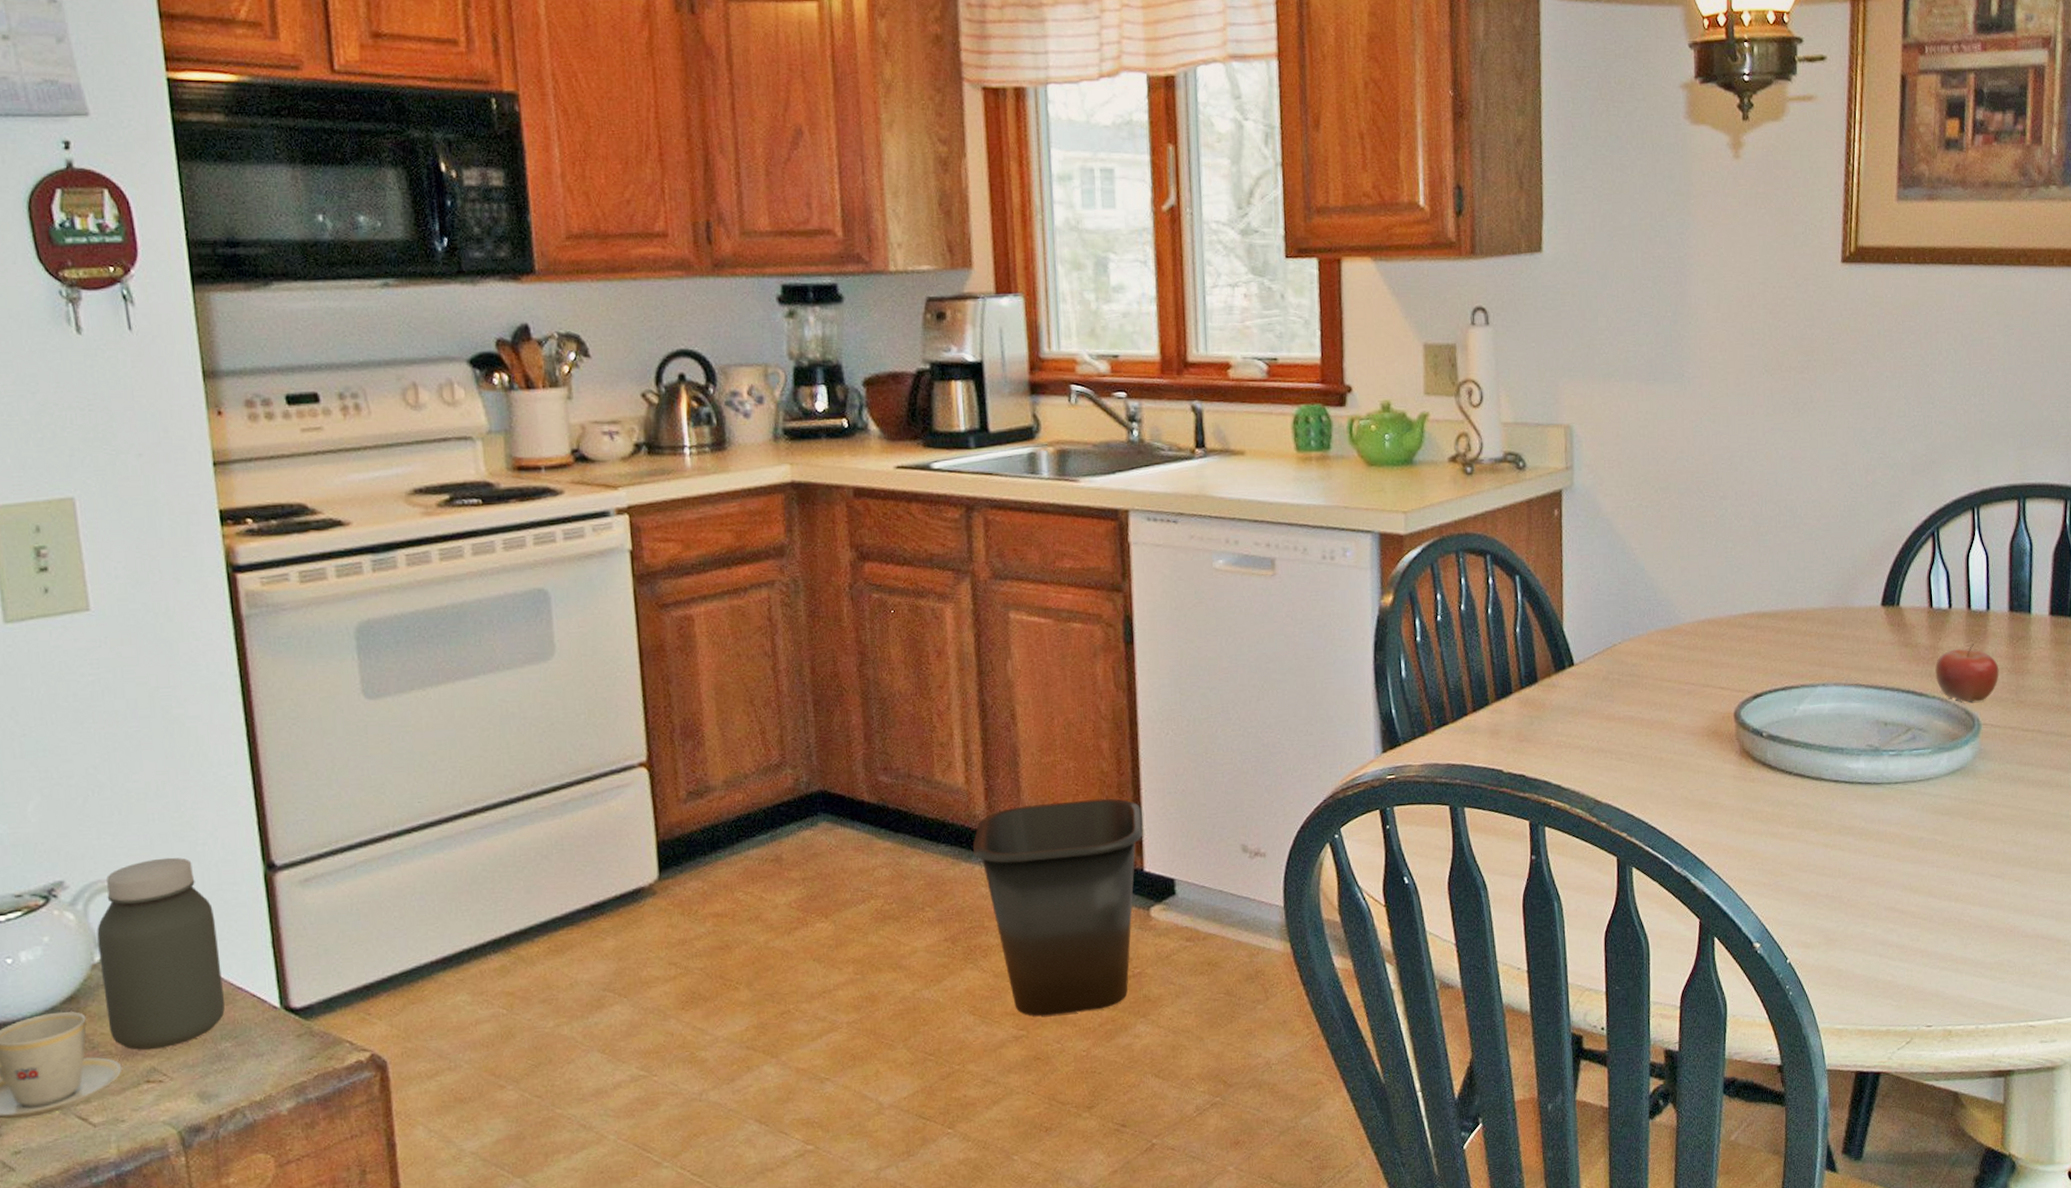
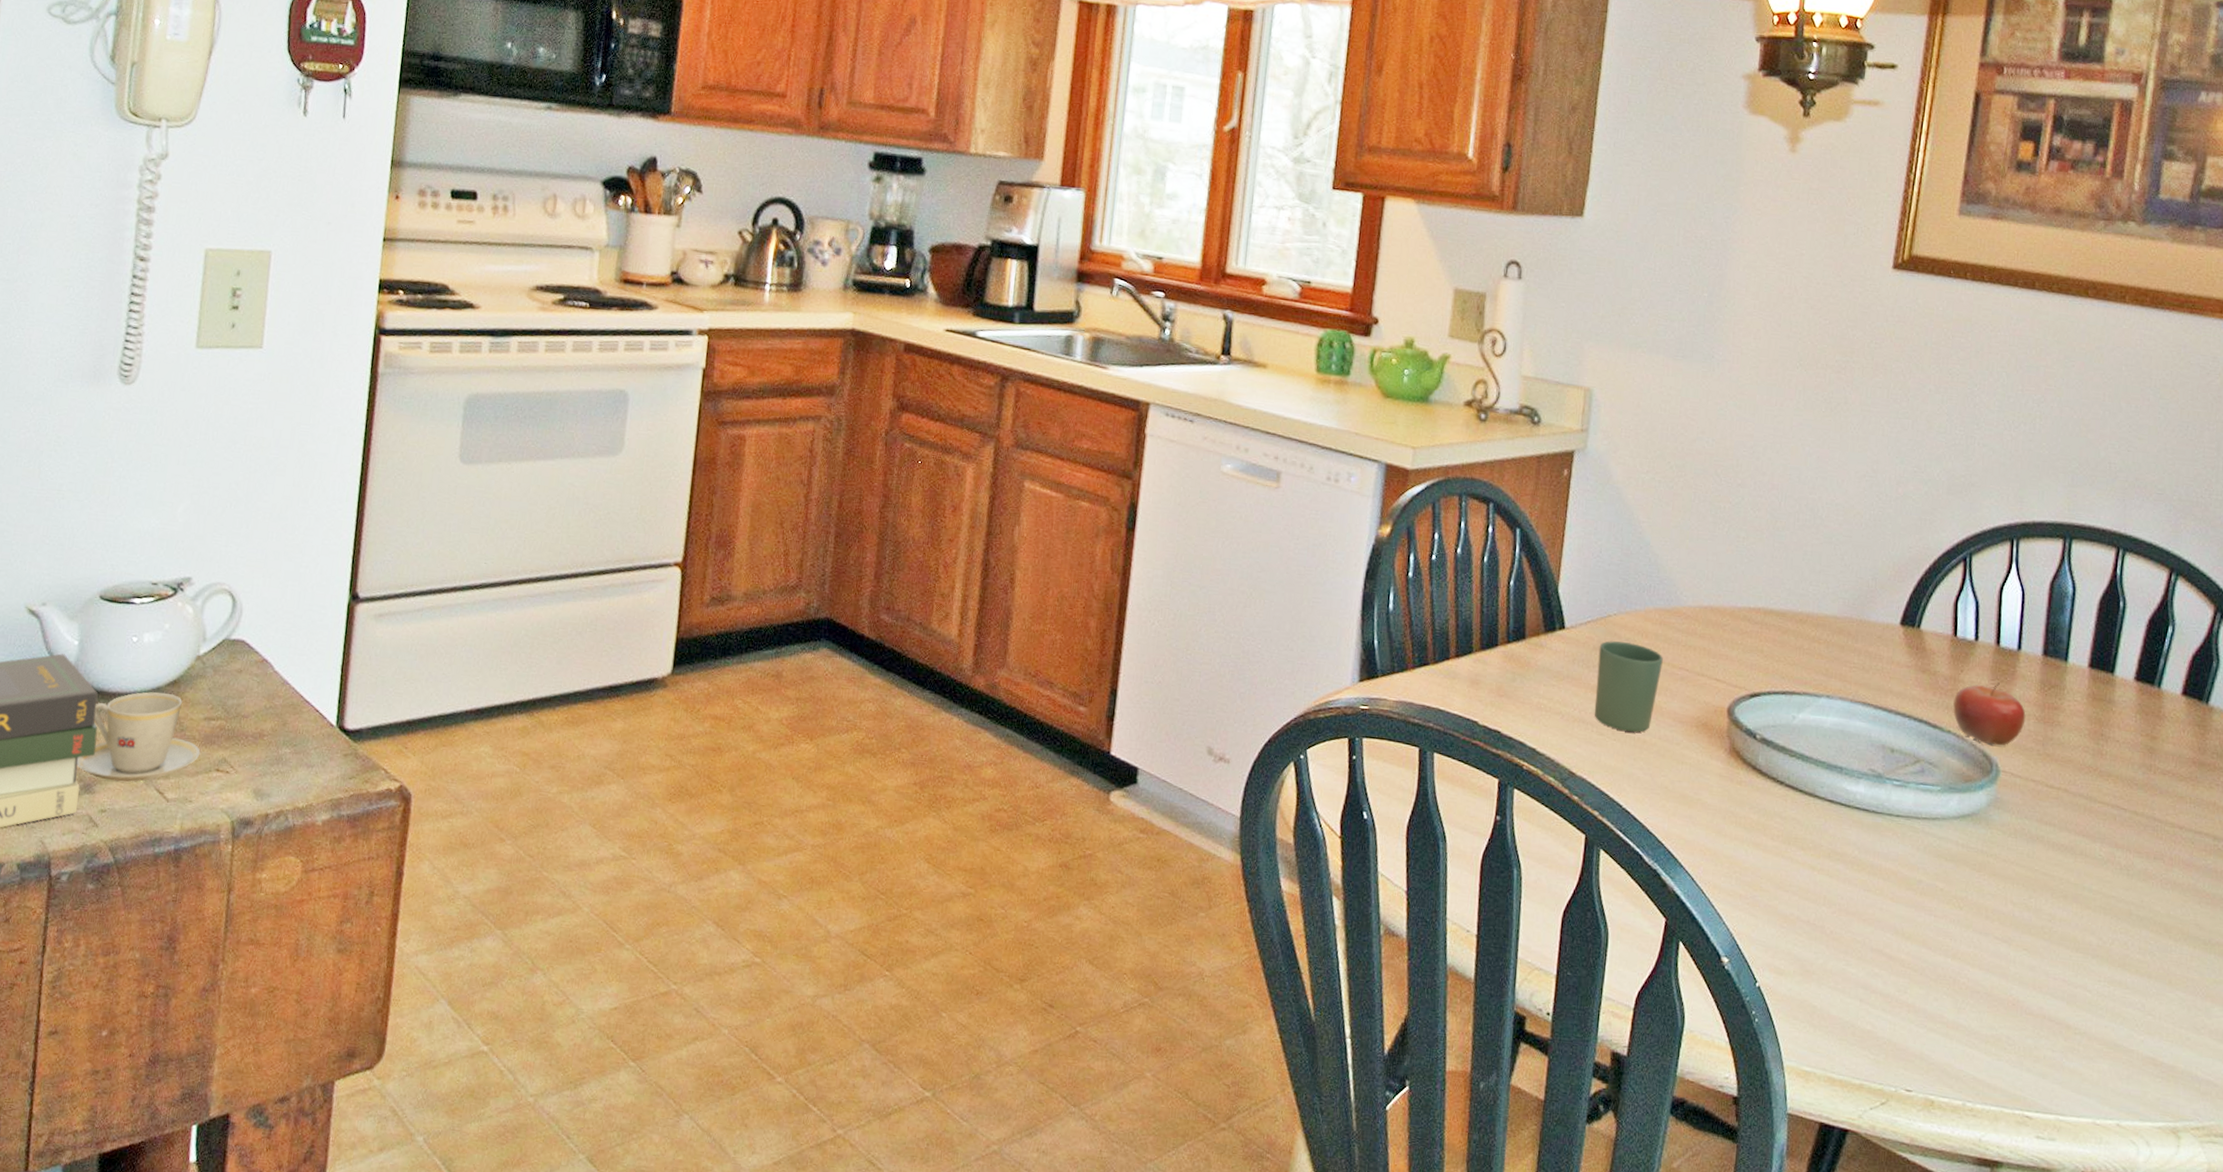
jar: present [97,857,226,1050] -> none [198,572,302,743]
waste bin: present [973,798,1143,1016] -> none [954,668,1117,884]
mug: none [1608,667,1670,753] -> present [1594,641,1663,732]

